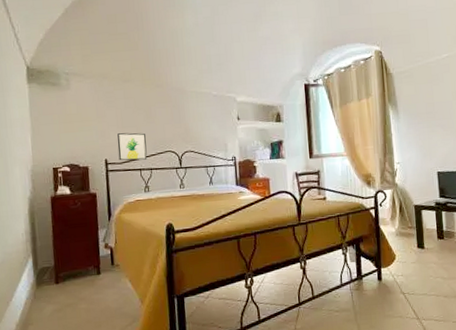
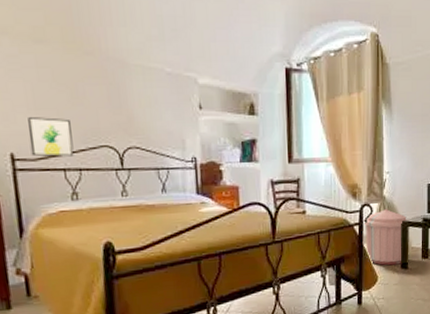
trash can: none [378,194,421,246] -> present [363,208,408,266]

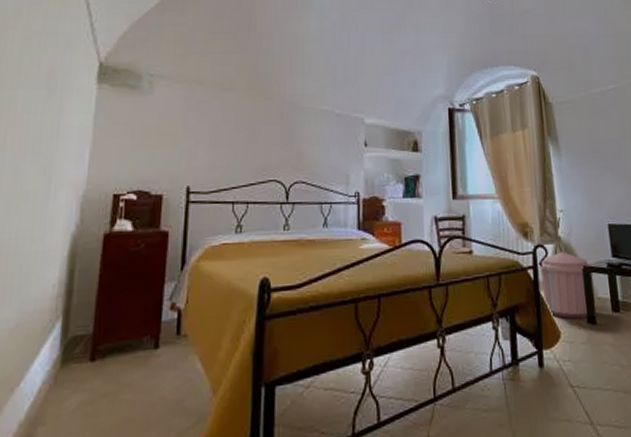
wall art: present [28,117,74,157] -> none [205,154,244,191]

